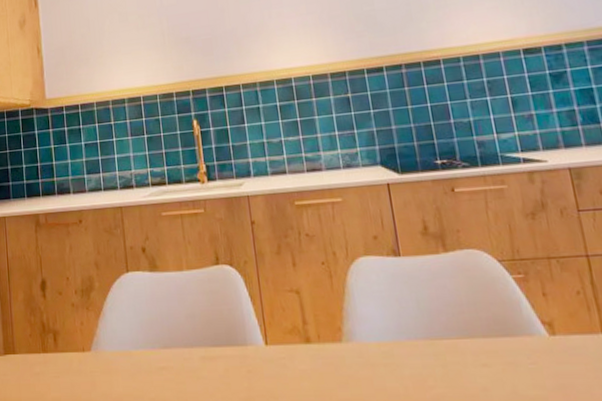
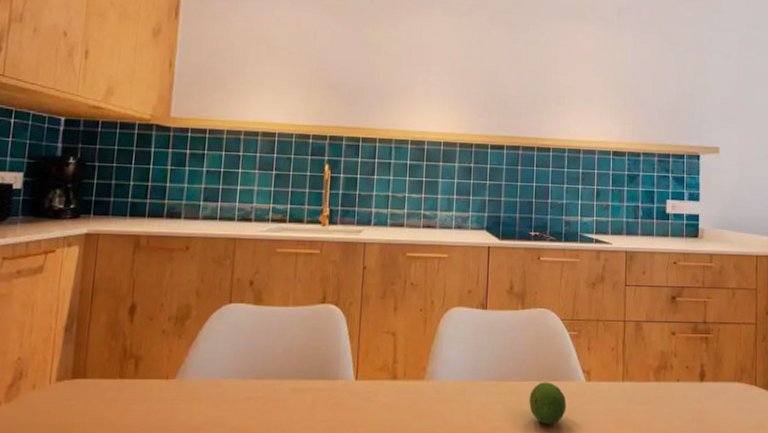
fruit: none [476,338,530,391] -> present [529,382,567,424]

